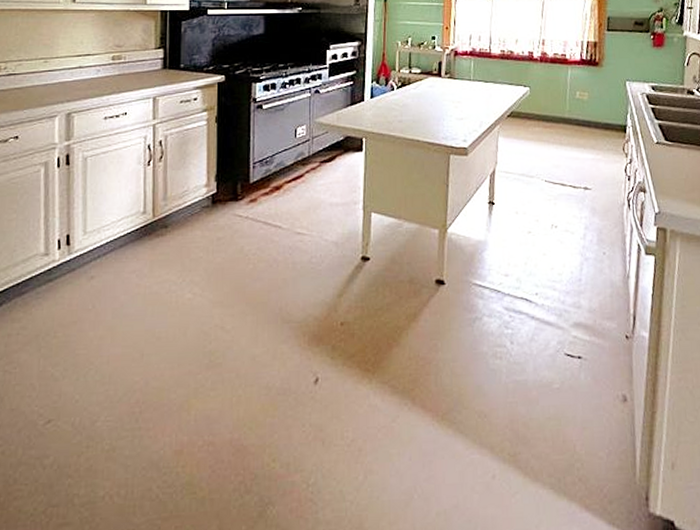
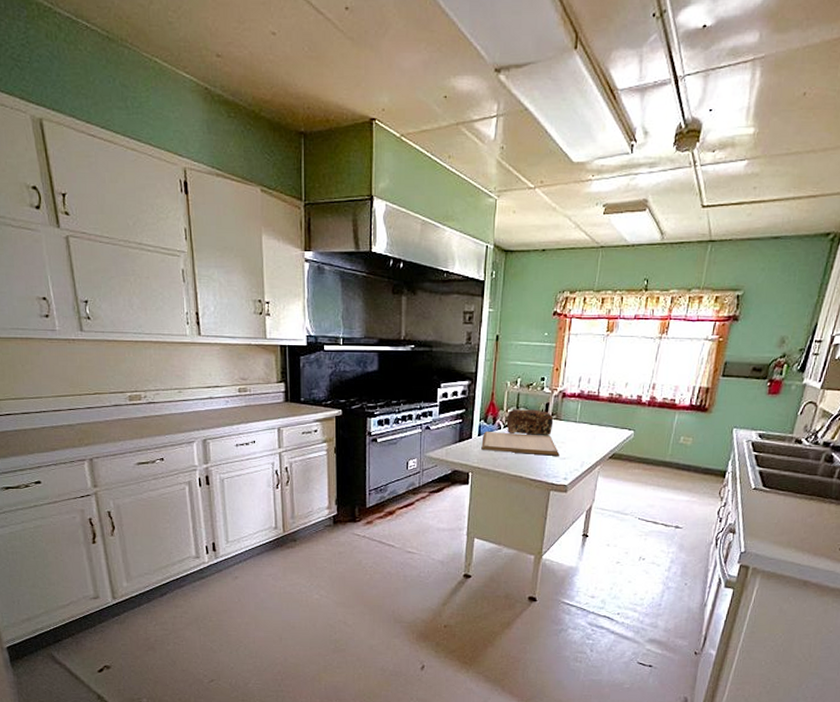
chopping board: none [374,92,457,117] -> present [481,430,560,456]
bread loaf: none [399,69,448,95] -> present [506,409,554,435]

